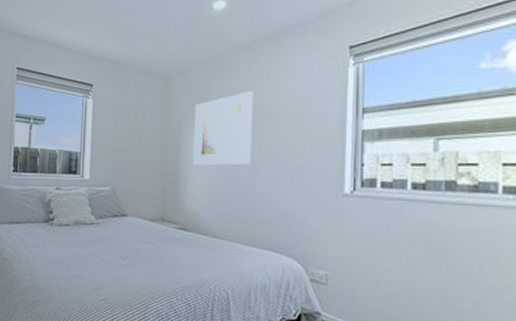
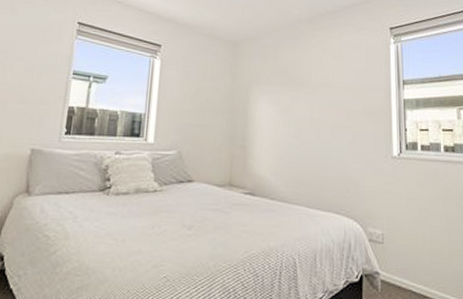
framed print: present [193,91,253,166] -> none [260,60,314,129]

